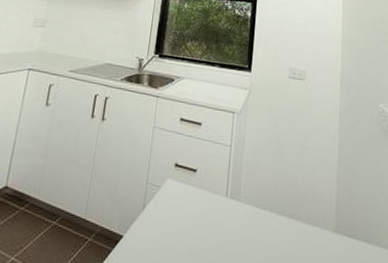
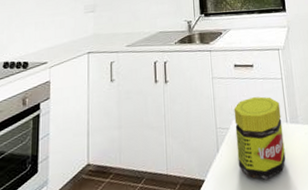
jar: none [163,159,223,254] -> present [234,96,286,180]

